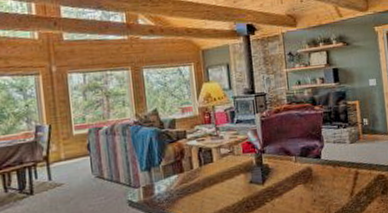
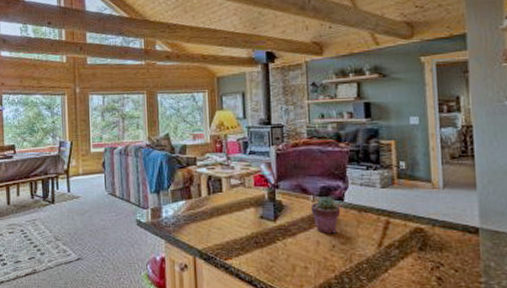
potted succulent: none [293,156,319,190] -> present [310,196,341,234]

